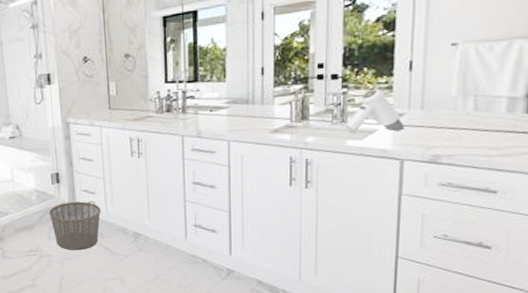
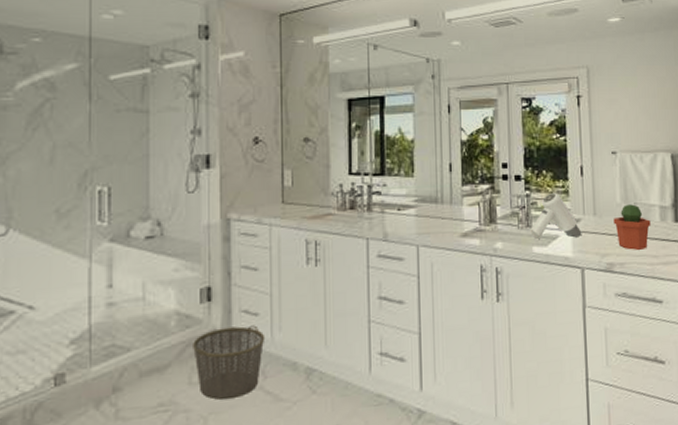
succulent plant: none [445,96,494,142] -> present [613,204,651,250]

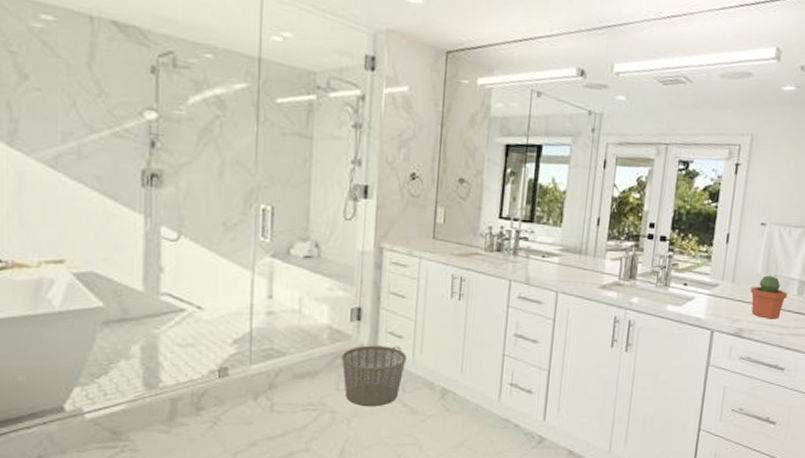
hair dryer: present [530,193,582,239] -> none [667,257,718,301]

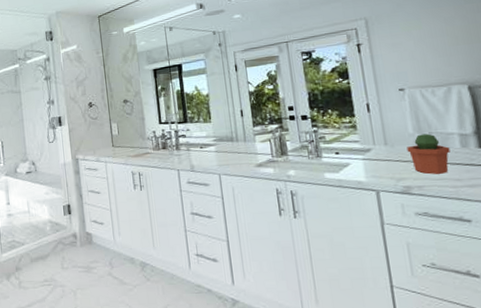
basket: present [341,345,408,406] -> none [62,231,110,280]

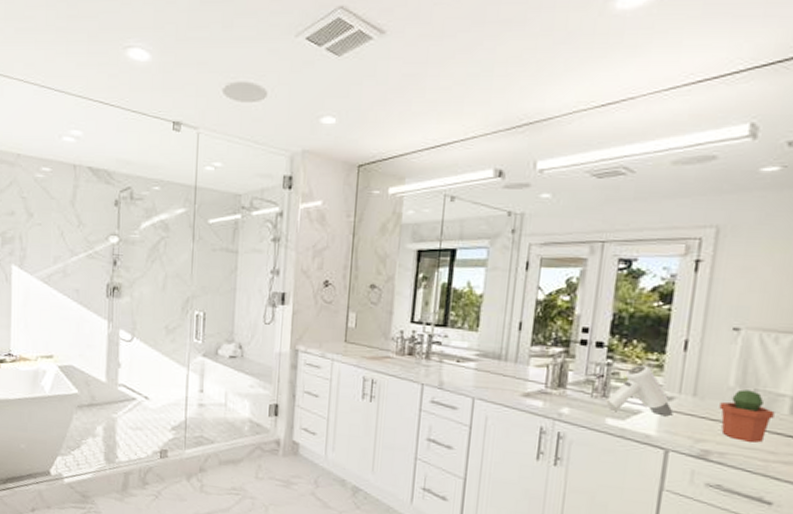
hair dryer: none [320,128,374,167] -> present [606,365,673,417]

